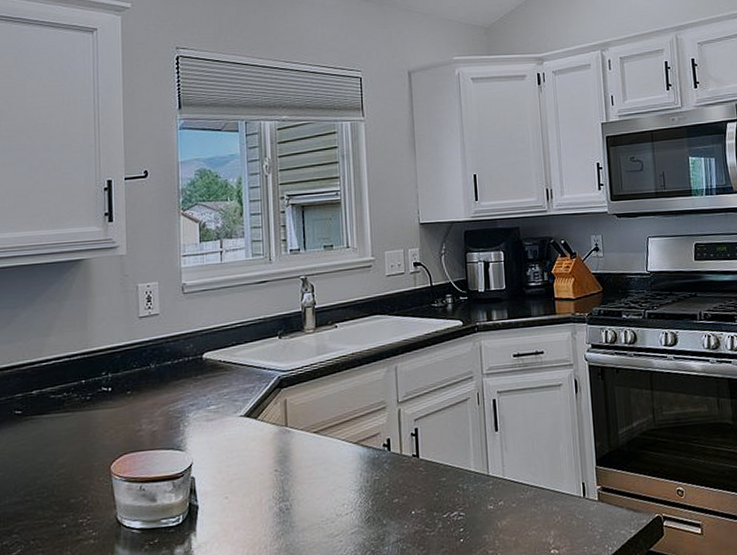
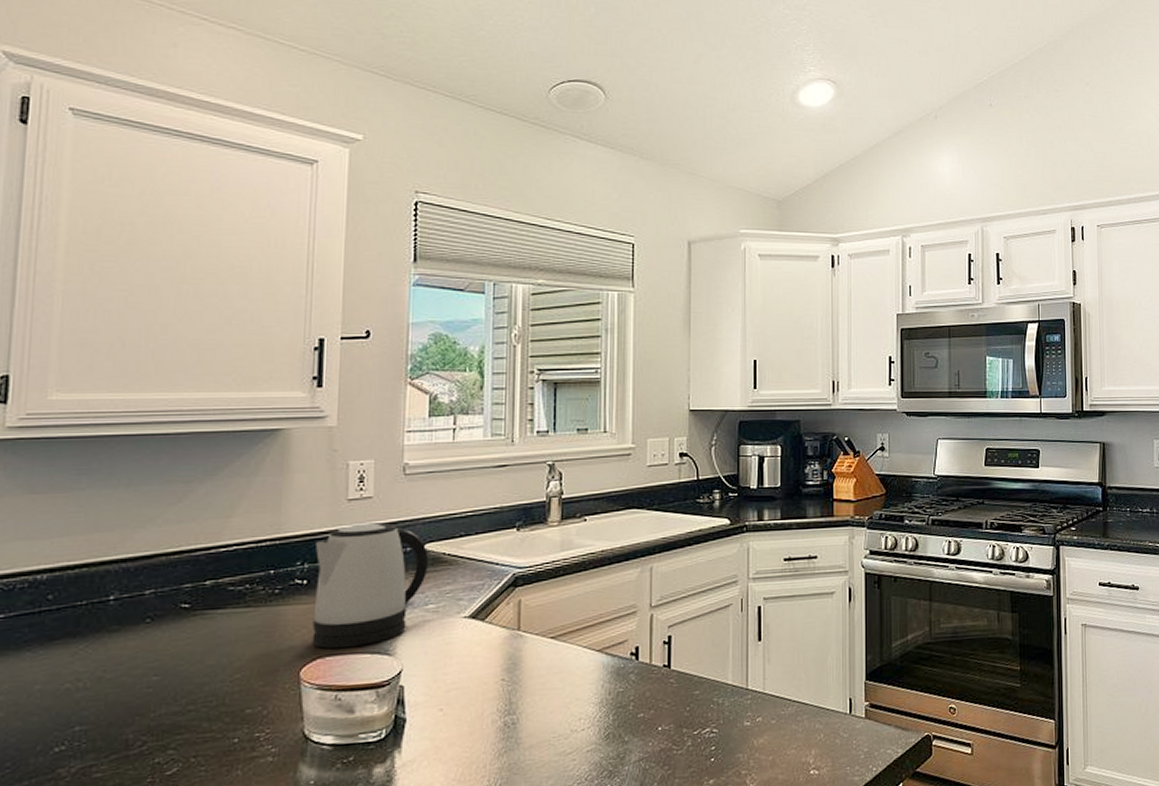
kettle: none [116,336,208,446] -> present [312,523,429,648]

